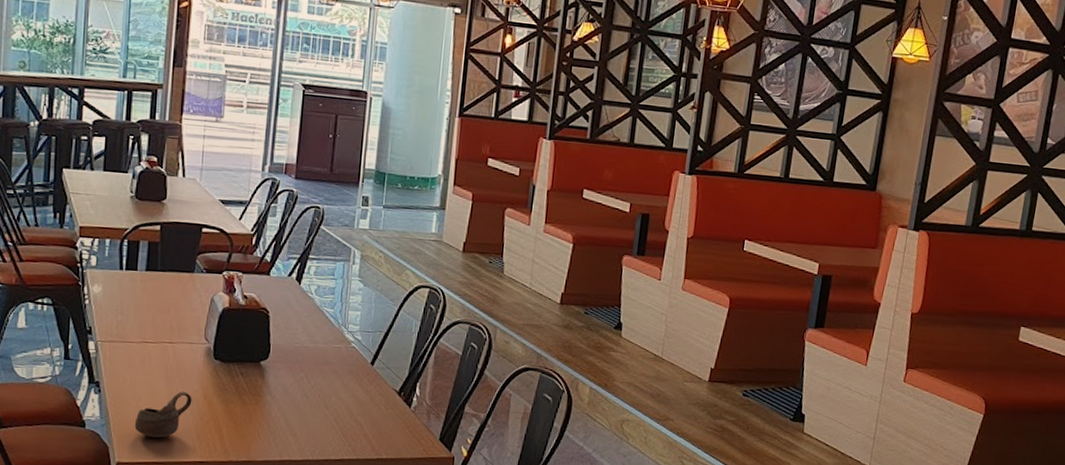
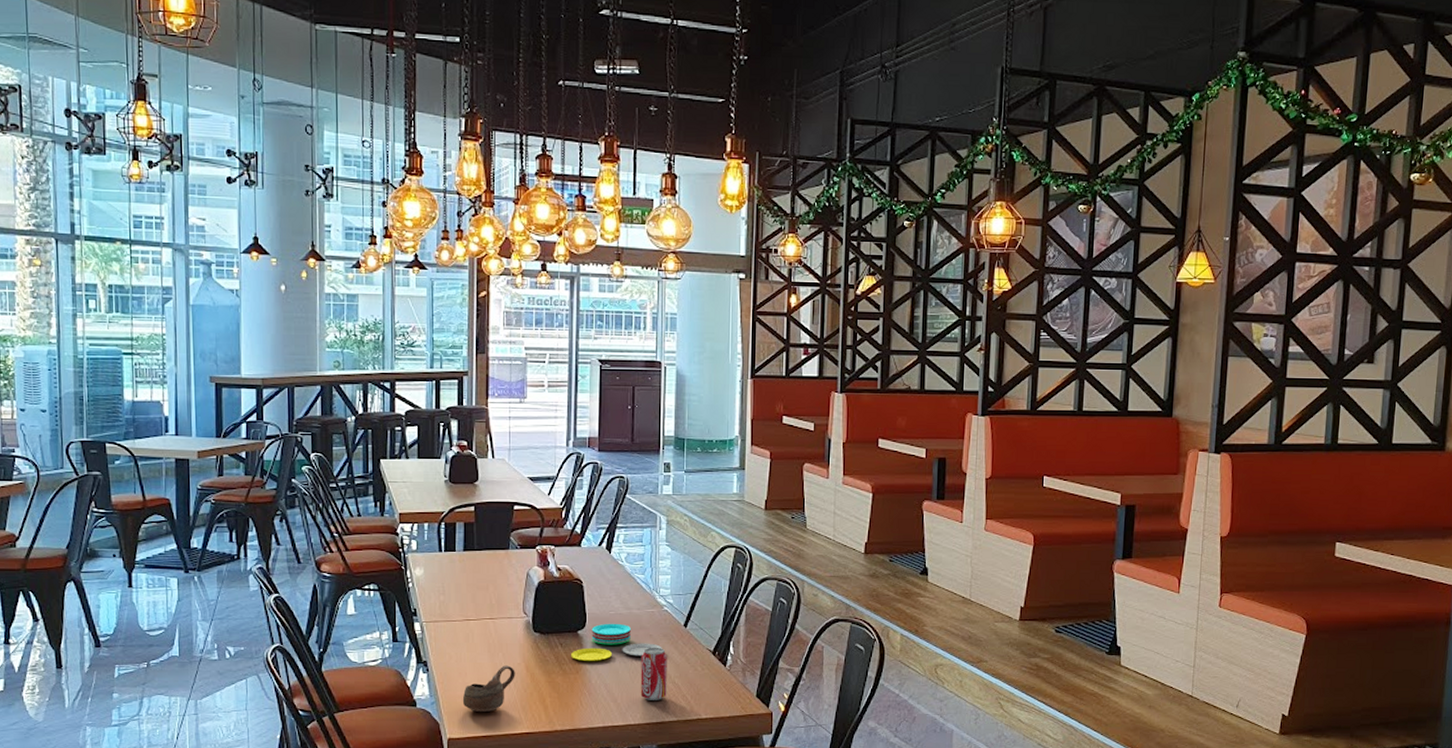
plate: none [252,355,347,394] -> present [571,623,662,661]
beverage can: none [321,383,351,438] -> present [640,647,667,700]

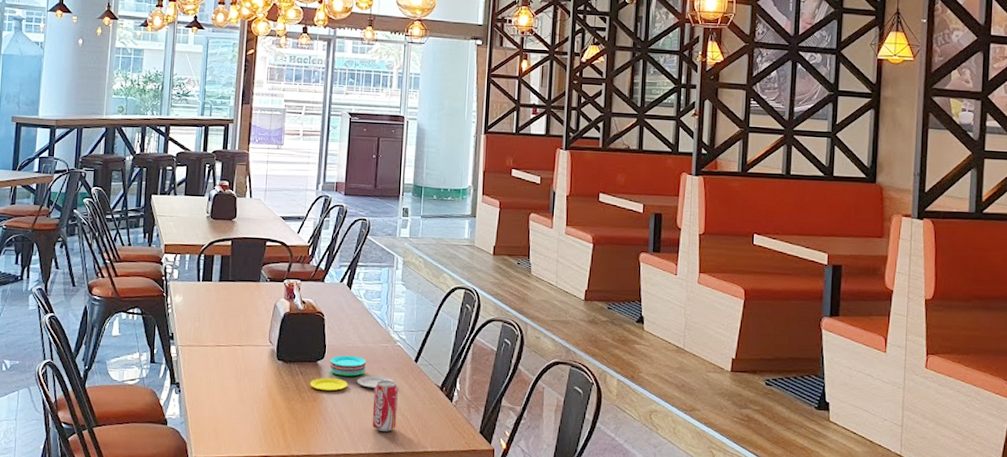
cup: present [462,665,515,713] -> none [209,390,259,435]

